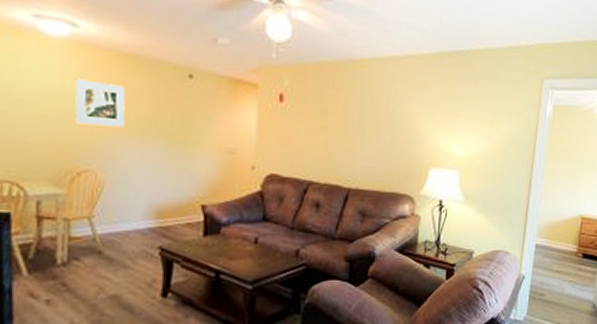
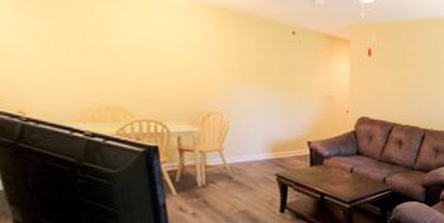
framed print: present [74,79,126,128] -> none [198,35,243,77]

